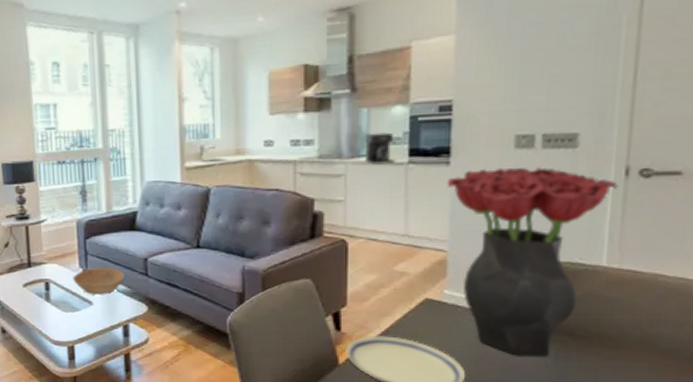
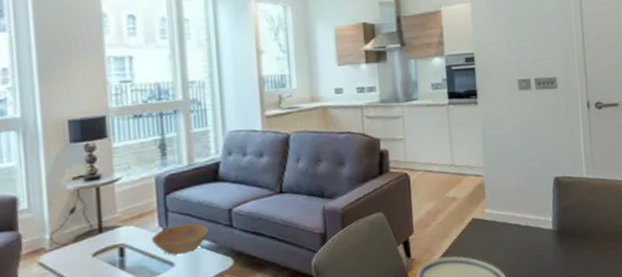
coffee maker: present [364,132,395,165] -> none [416,79,439,107]
bouquet: present [446,167,618,357] -> none [477,104,585,258]

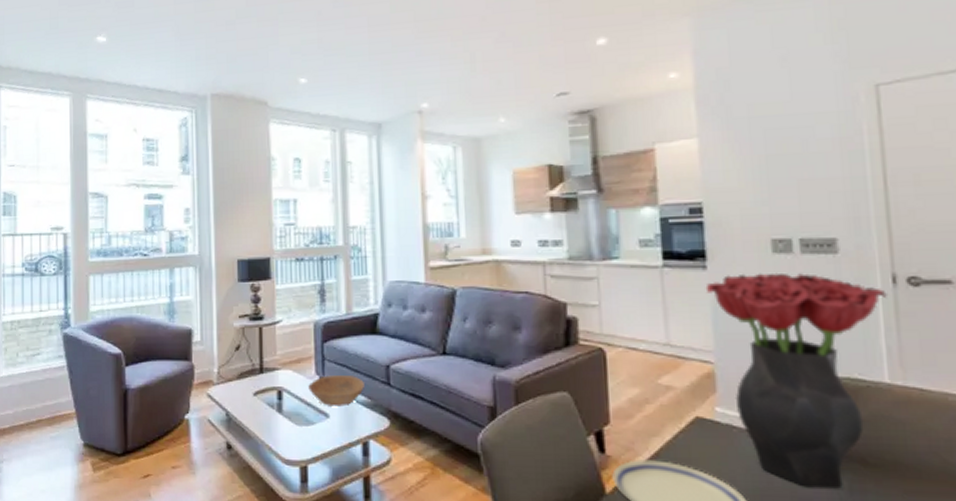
bouquet: none [477,104,585,258] -> present [705,272,887,489]

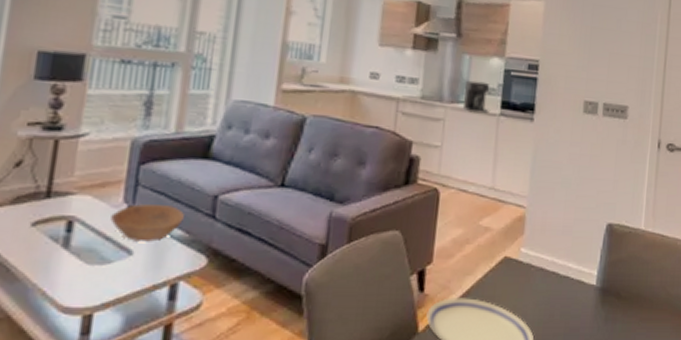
coffee maker: none [616,234,649,268] -> present [462,80,490,114]
bouquet: present [705,272,887,489] -> none [530,128,653,319]

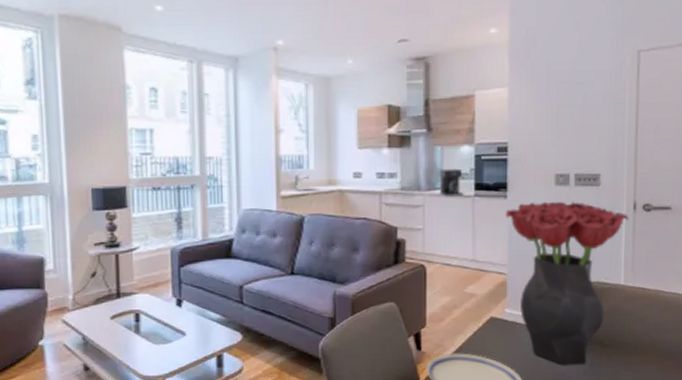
bowl: present [110,204,184,242] -> none [165,296,219,325]
bouquet: none [530,128,653,319] -> present [505,201,629,365]

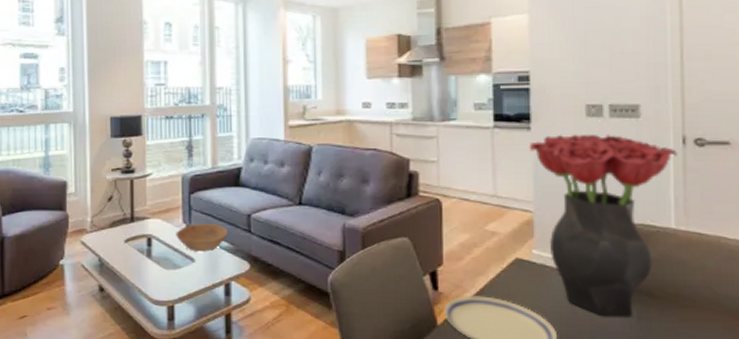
bowl: none [165,296,219,325] -> present [176,224,227,252]
coffee maker: present [439,168,464,197] -> none [454,98,482,128]

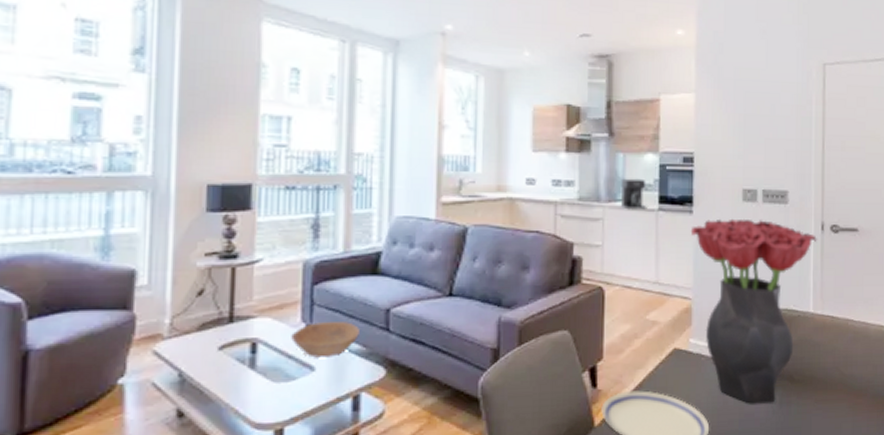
coffee maker: none [454,98,482,128] -> present [620,178,647,210]

